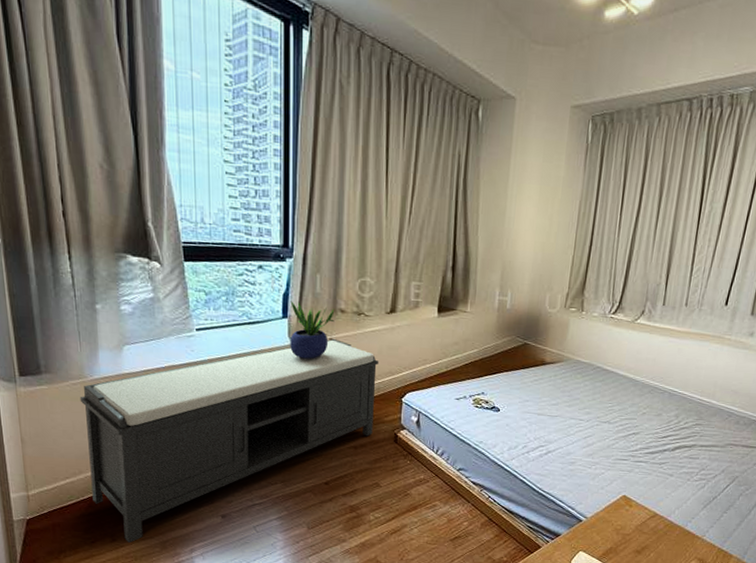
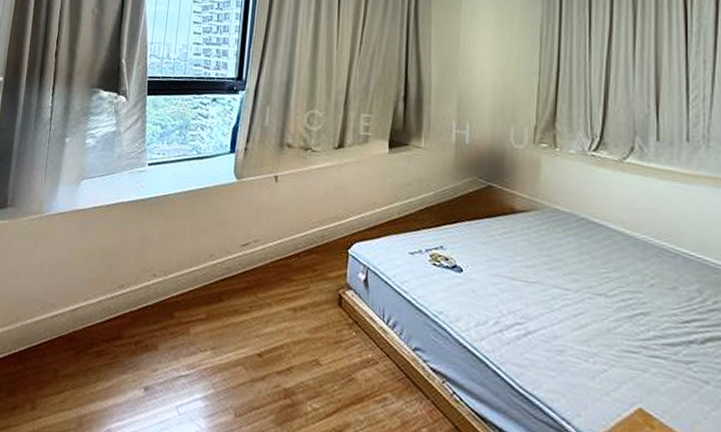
bench: present [79,338,379,544] -> none [23,176,325,415]
potted plant: present [290,301,335,359] -> none [234,135,282,199]

